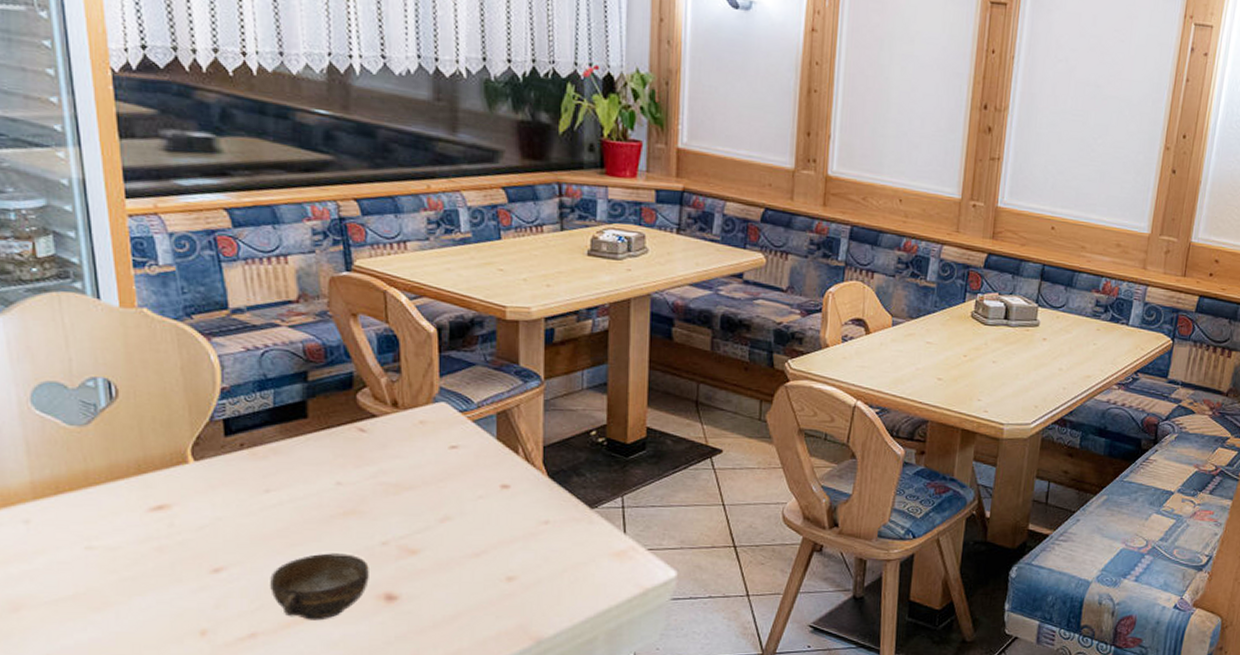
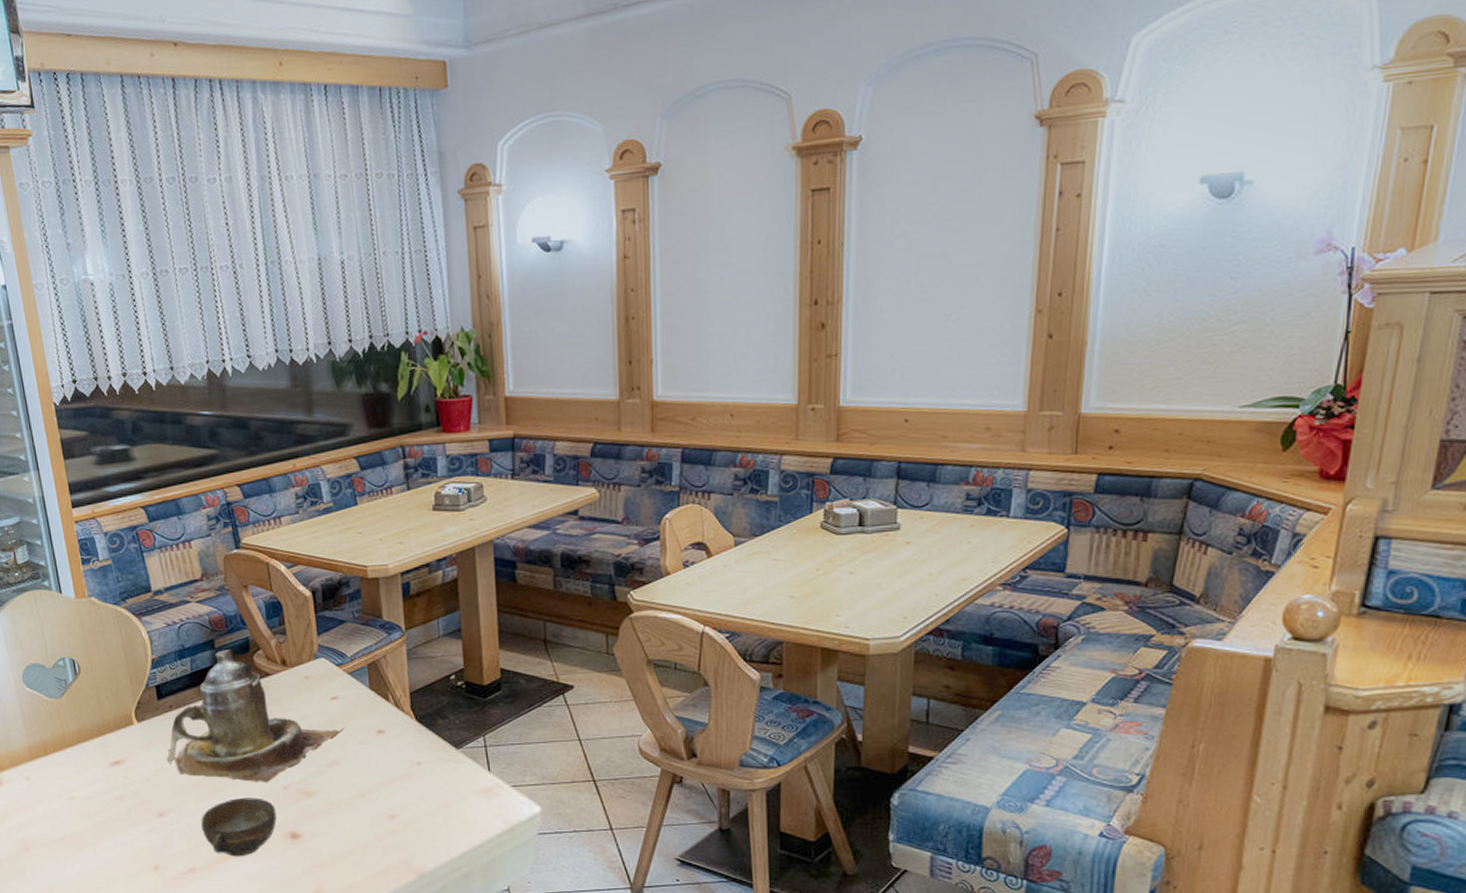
teapot: none [231,384,463,538] -> present [166,650,345,783]

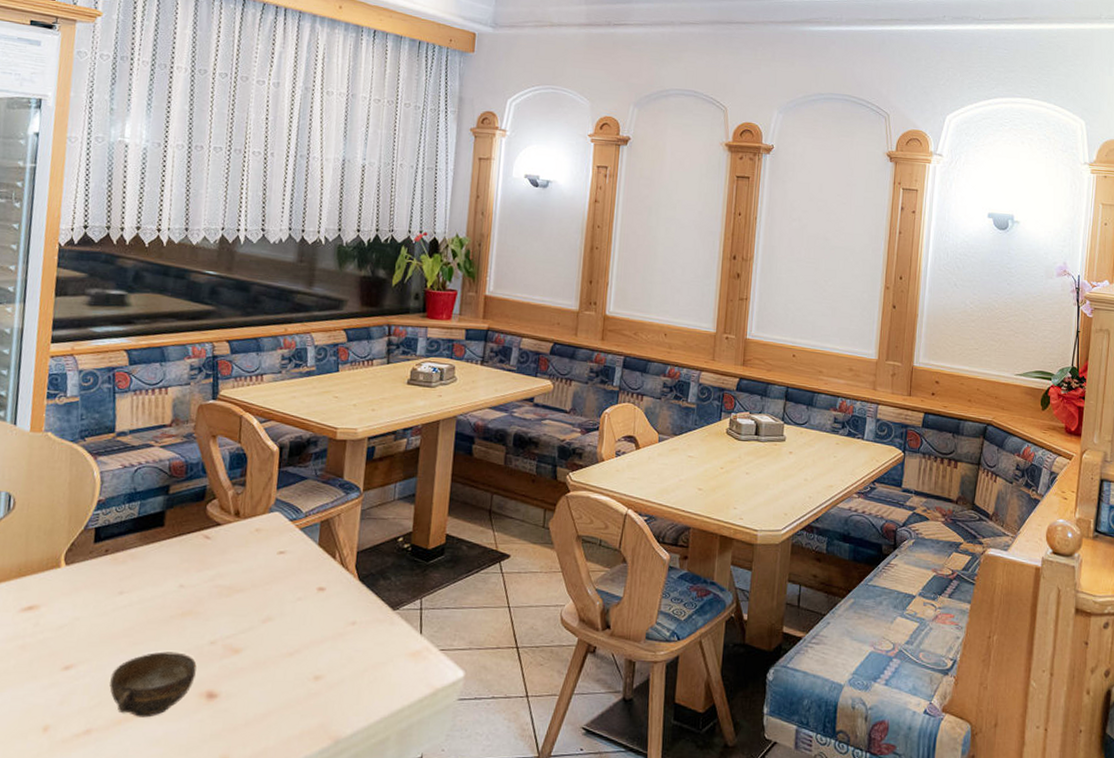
teapot: present [166,650,345,783] -> none [88,496,287,637]

